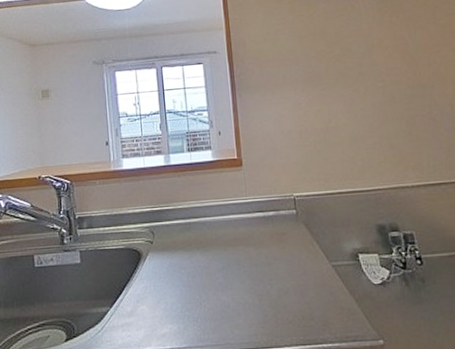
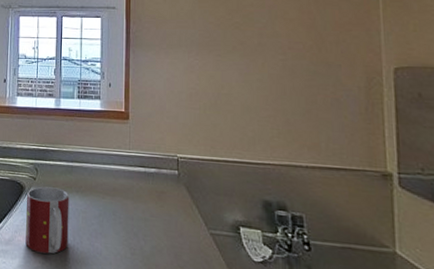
mug: none [145,248,195,318] -> present [25,186,70,254]

